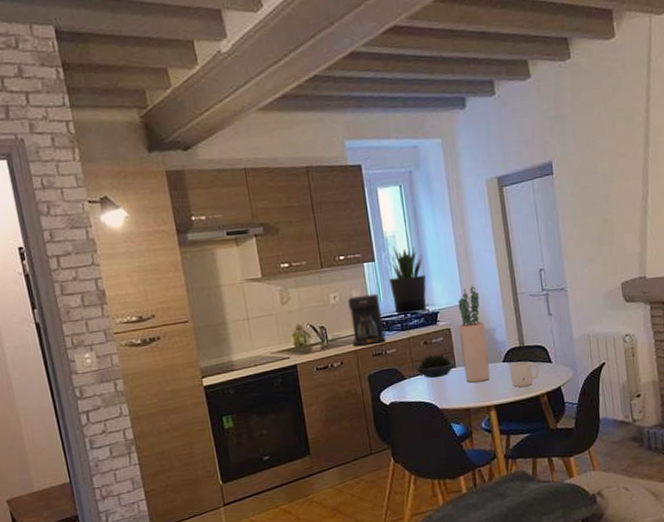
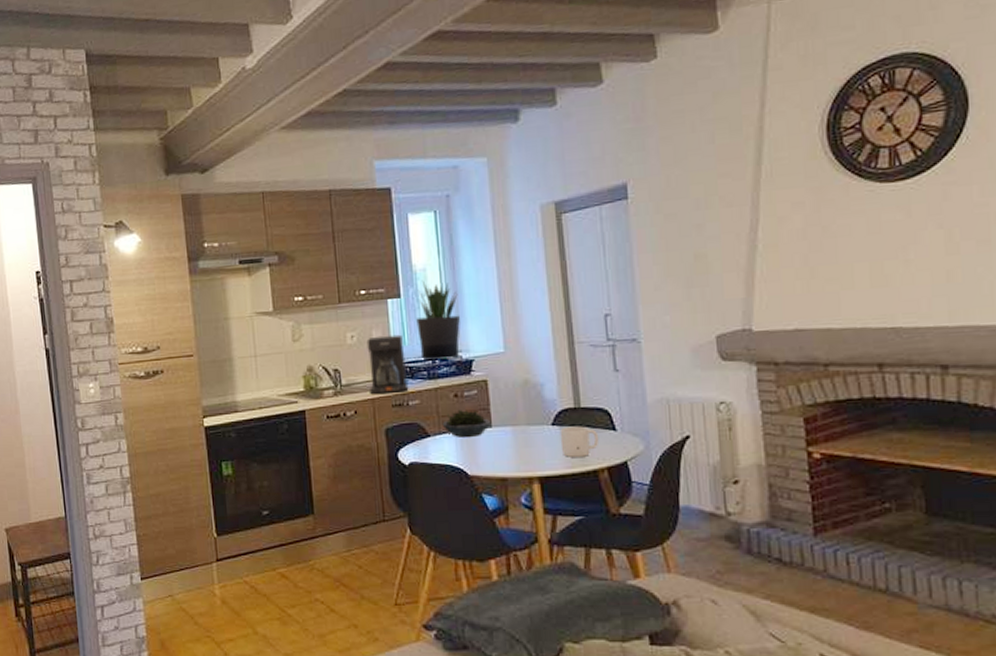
vase: present [458,284,490,383] -> none [497,329,535,447]

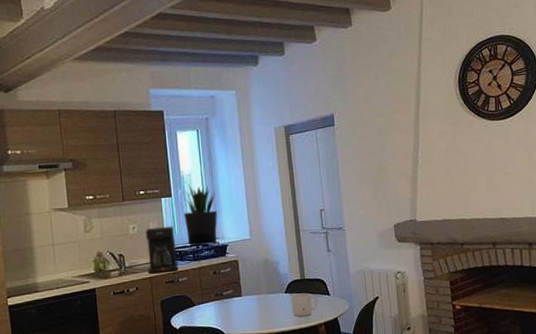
succulent plant: present [442,410,492,437] -> none [204,284,242,305]

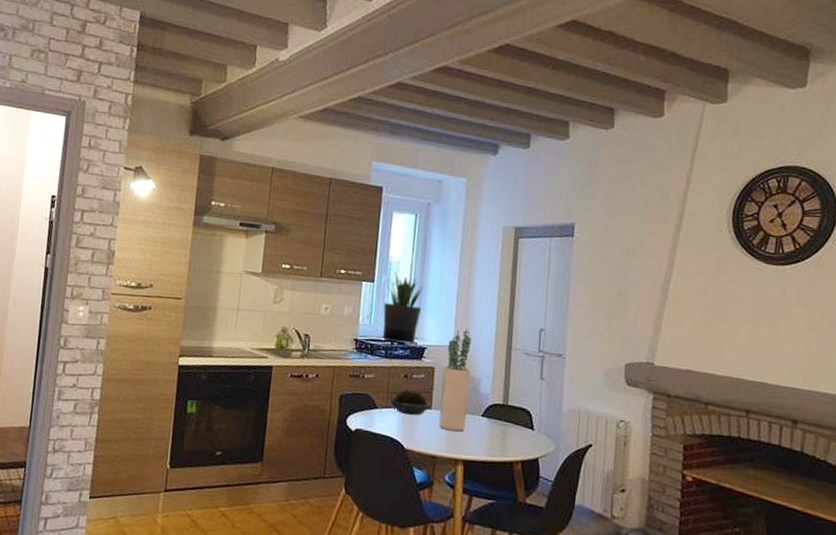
coffee maker: present [145,226,179,274] -> none [333,312,370,366]
succulent plant: none [204,284,242,305] -> present [389,389,432,415]
vase: none [245,221,273,311] -> present [438,328,471,432]
mug: present [290,292,319,317] -> none [486,419,519,449]

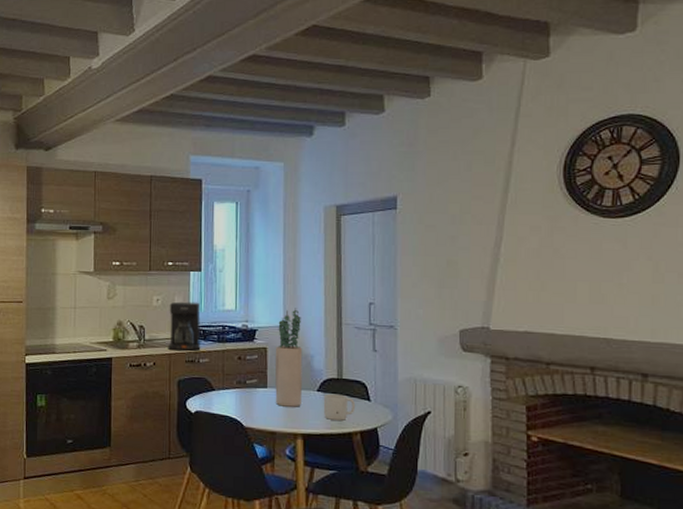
coffee maker: none [333,312,370,366] -> present [168,301,201,351]
planter: present [382,271,423,344] -> none [212,258,249,328]
succulent plant: present [389,389,432,415] -> none [226,371,267,394]
mug: none [486,419,519,449] -> present [323,393,356,421]

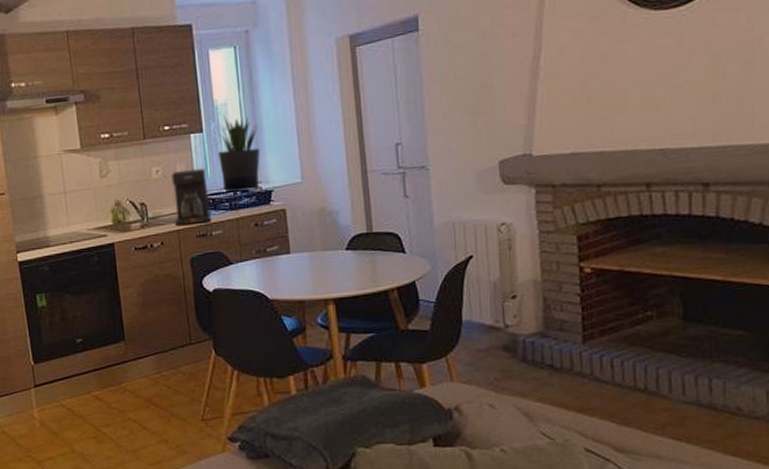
planter: none [212,258,249,328] -> present [218,115,260,192]
vase: present [275,308,303,407] -> none [294,160,330,272]
mug: present [323,393,356,421] -> none [353,249,390,279]

